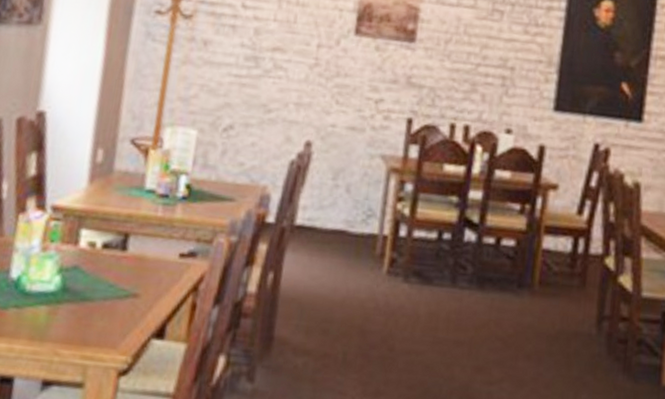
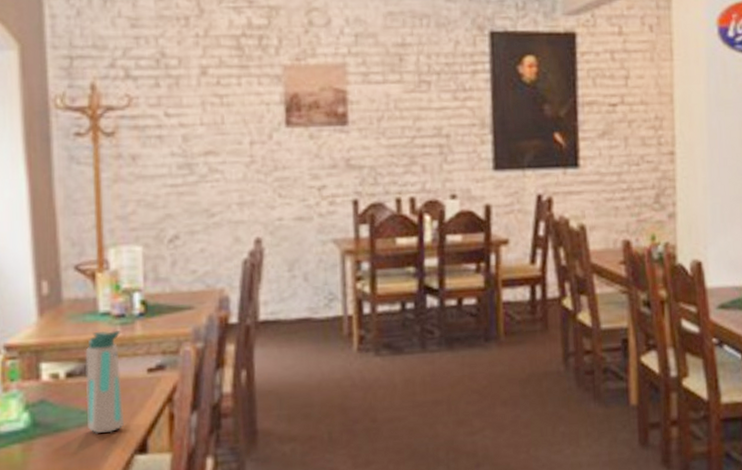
water bottle: none [113,207,162,312] -> present [85,331,125,434]

